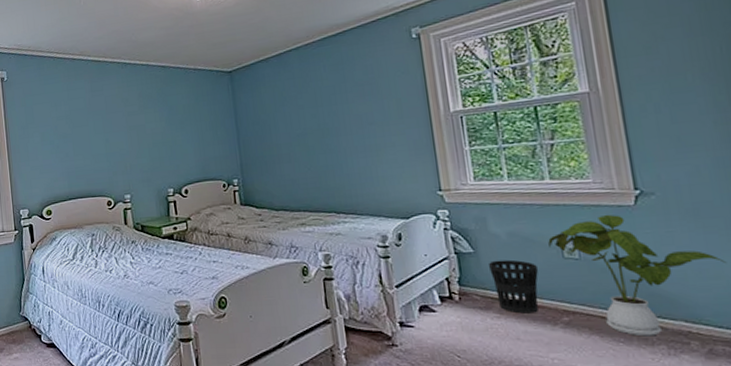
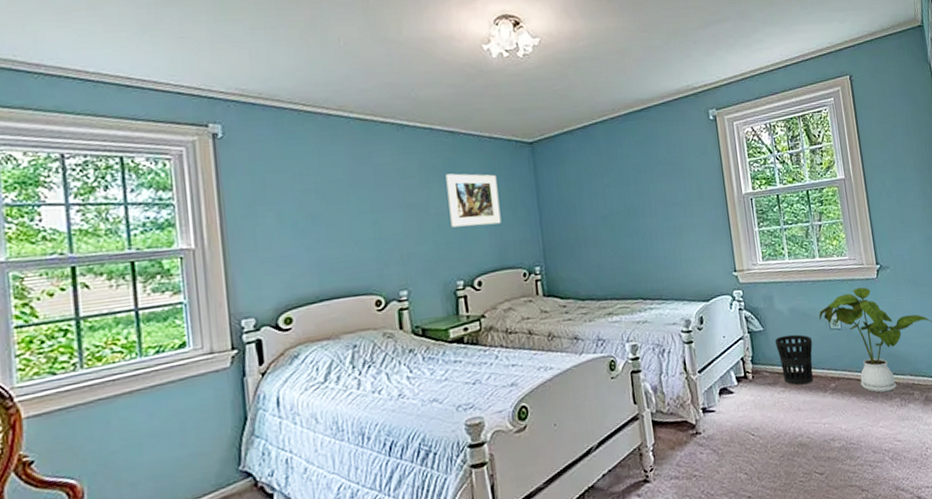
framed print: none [159,100,204,145] -> present [445,173,502,228]

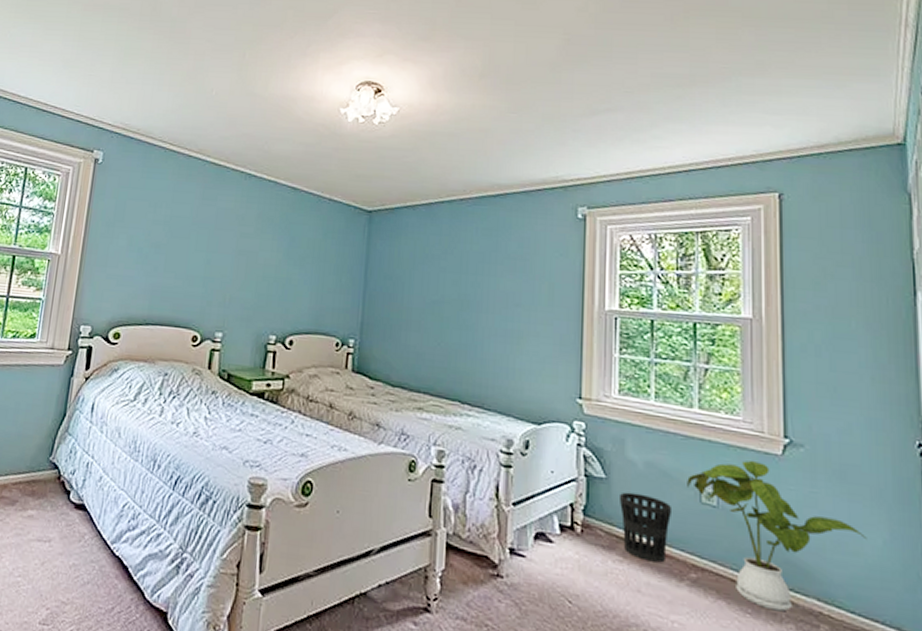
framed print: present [445,173,502,228] -> none [275,228,328,287]

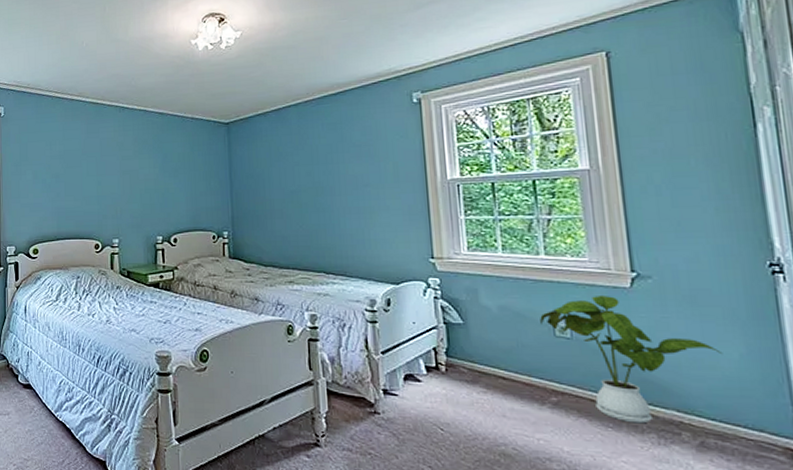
wastebasket: present [620,492,671,563] -> none [478,333,528,391]

